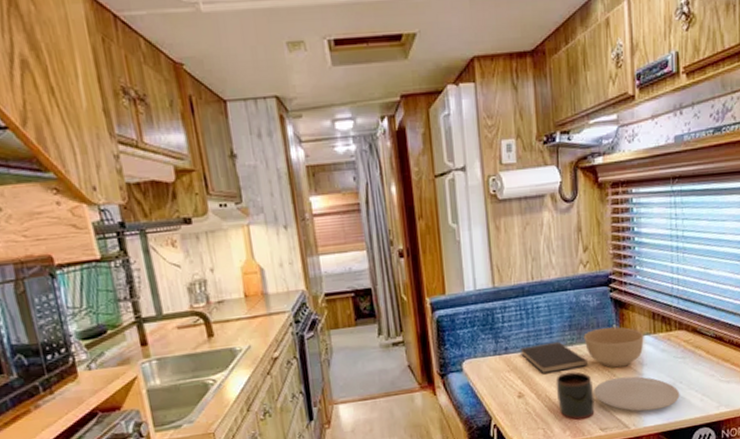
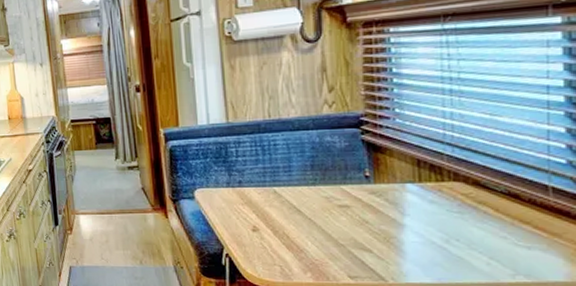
hardcover book: present [520,341,587,375] -> none [255,180,333,212]
mug: present [555,371,595,420] -> none [295,213,342,263]
bowl: present [583,327,644,368] -> none [328,171,406,214]
plate: present [594,376,680,412] -> none [341,225,457,266]

